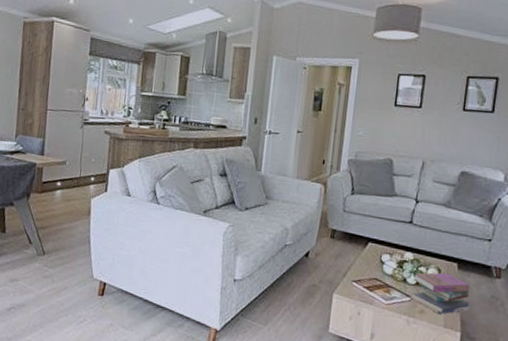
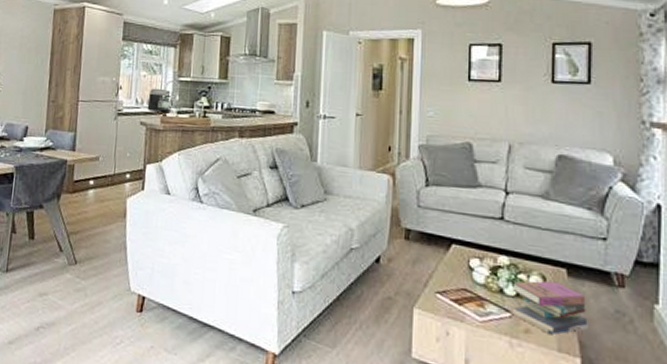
coffee maker: none [111,100,136,123] -> present [147,88,174,112]

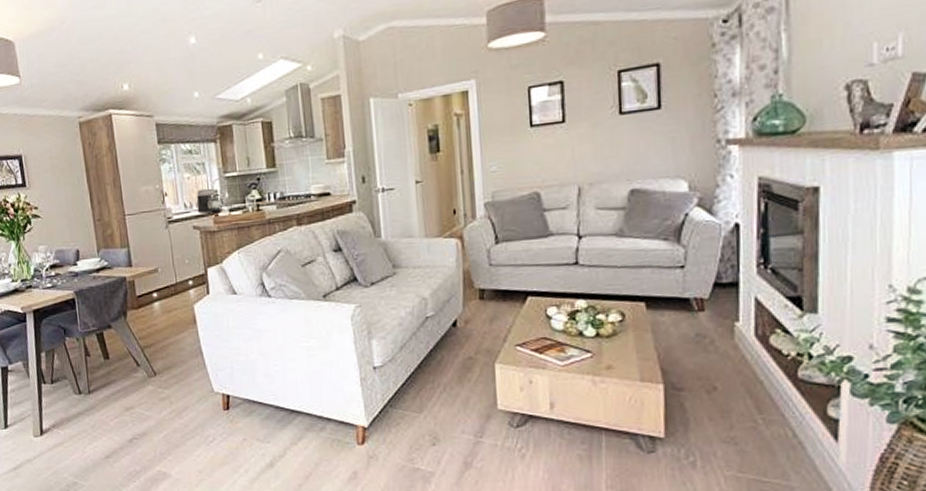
books: present [512,280,590,335] -> none [591,316,671,368]

